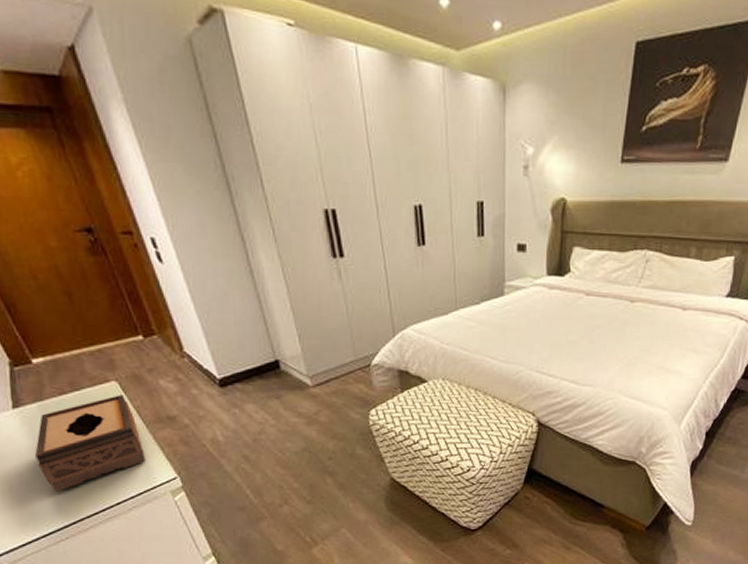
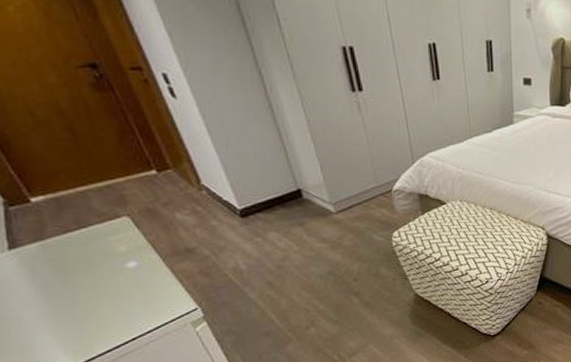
tissue box: present [35,395,147,492] -> none [36,230,164,332]

